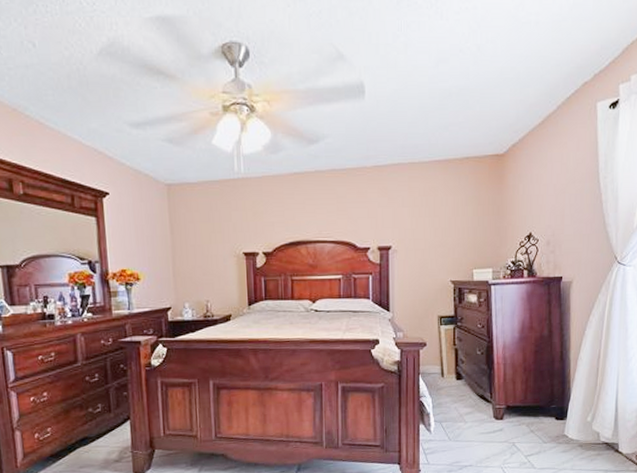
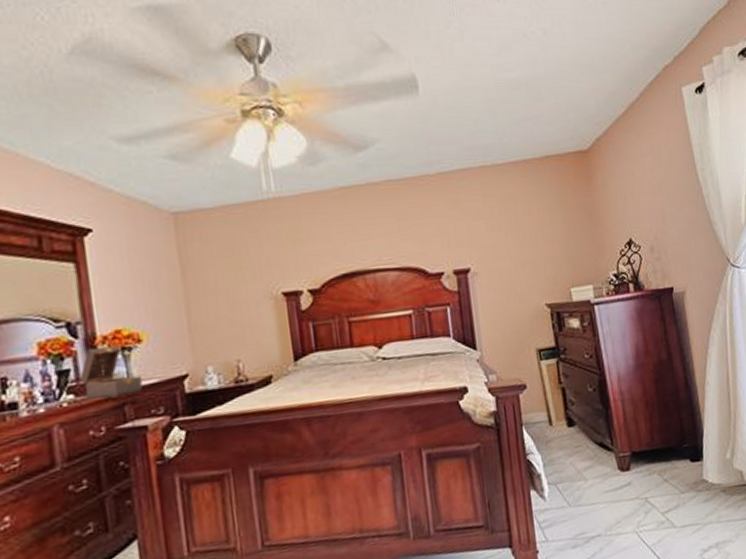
jewelry box: none [95,280,139,319] -> present [78,346,143,400]

